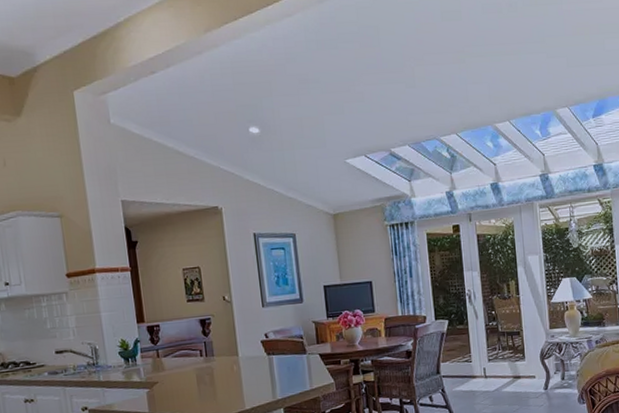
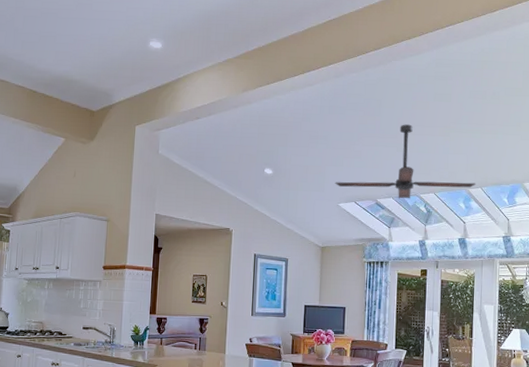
ceiling fan: none [337,53,503,145] -> present [335,124,476,199]

